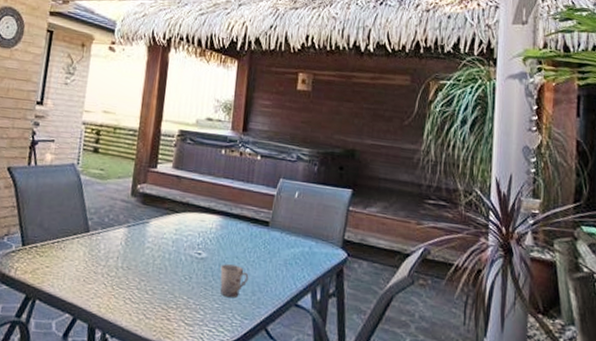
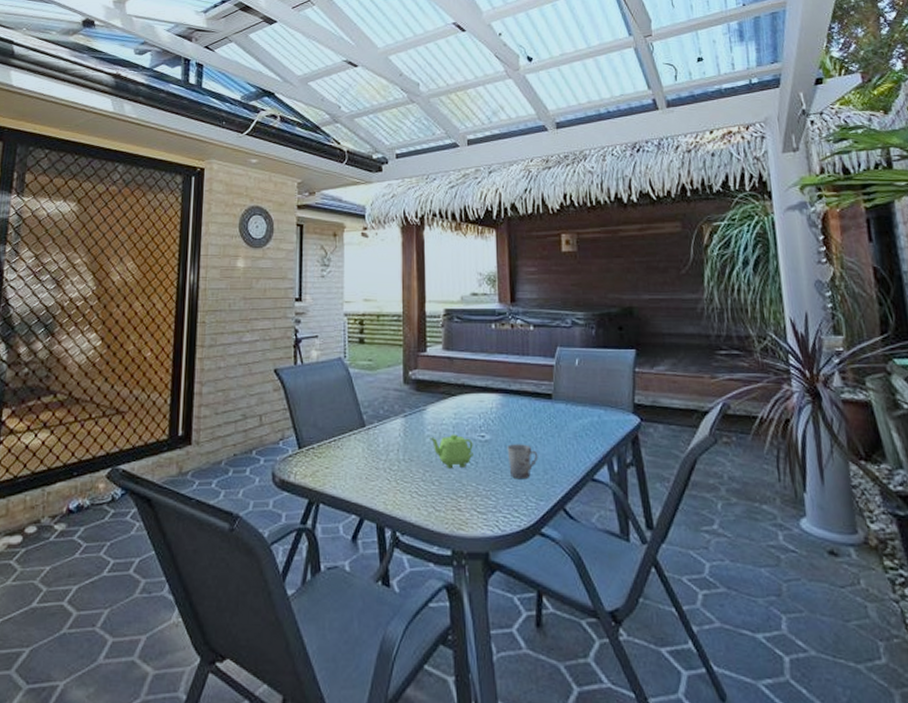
teapot: none [149,248,190,281] -> present [430,434,473,469]

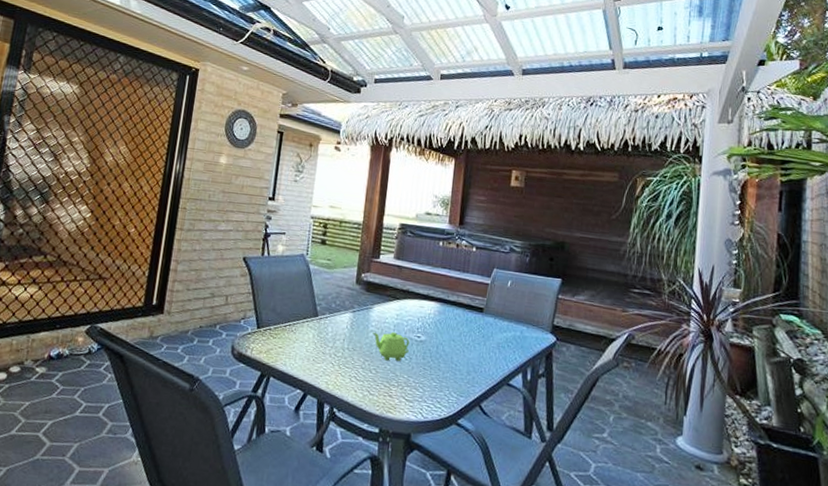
cup: present [507,444,538,478] -> none [438,346,465,377]

